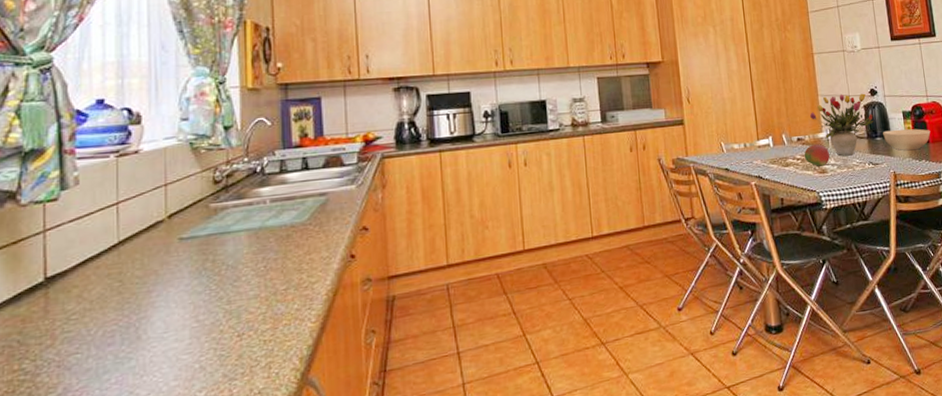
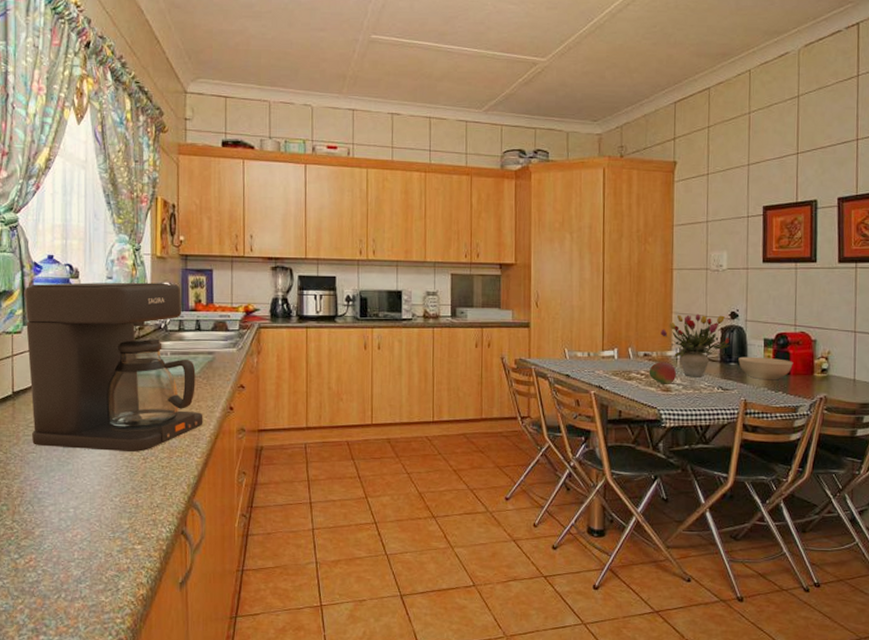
coffee maker: none [62,118,317,343] -> present [24,282,203,452]

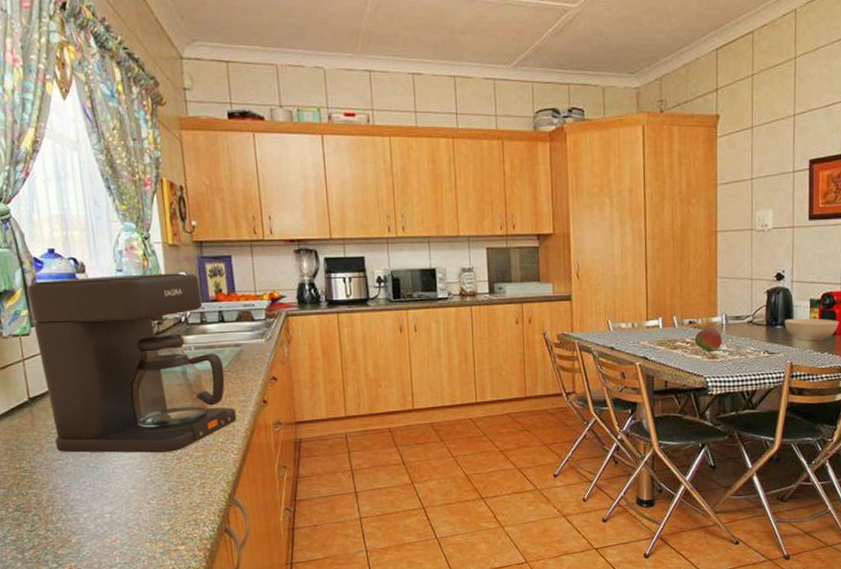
flower arrangement: present [661,313,730,378] -> none [706,277,776,343]

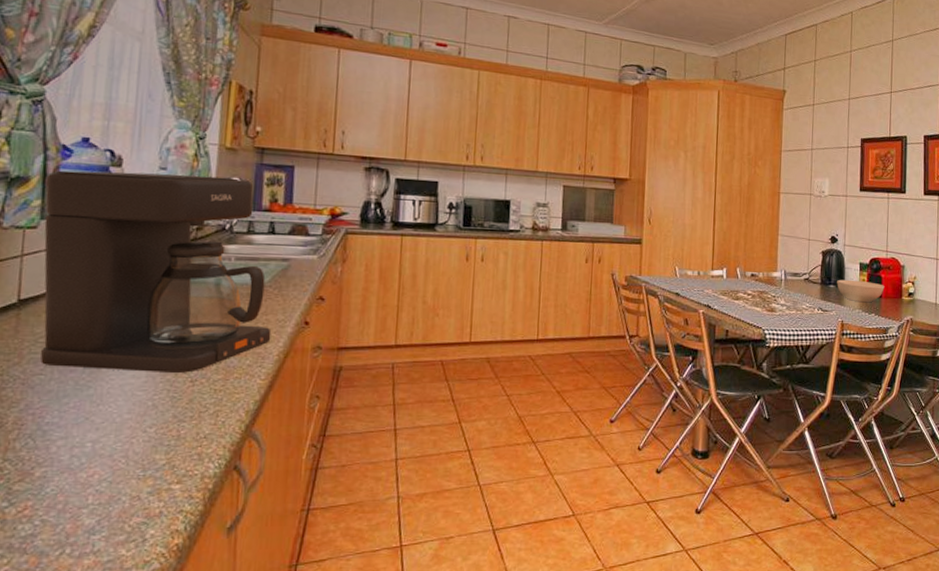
fruit: present [694,329,723,351] -> none [755,282,781,305]

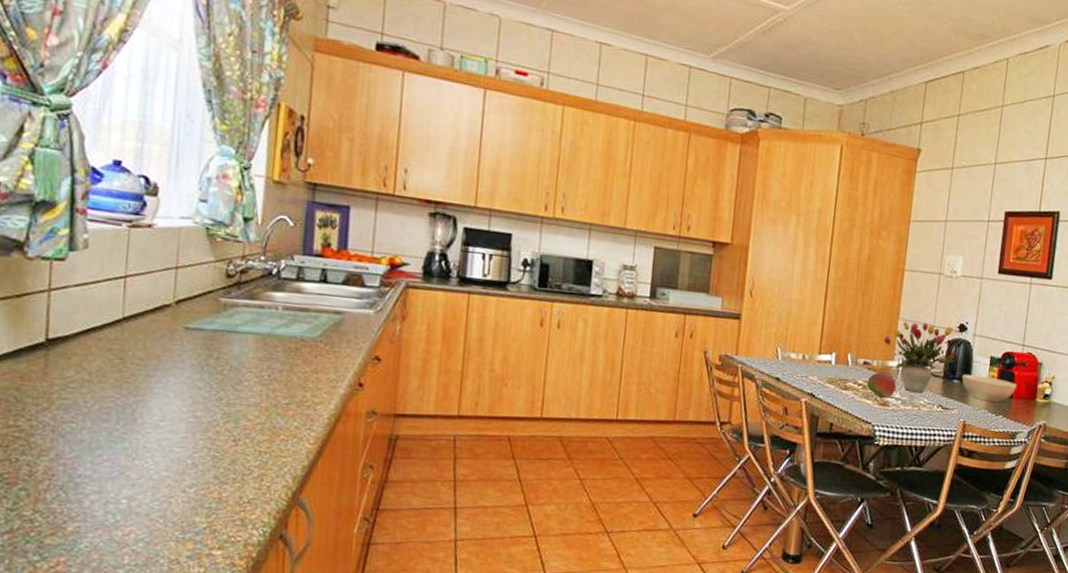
coffee maker: present [40,170,272,373] -> none [71,196,322,431]
fruit: none [755,282,781,305] -> present [866,372,897,398]
flower arrangement: none [767,236,830,299] -> present [884,321,956,394]

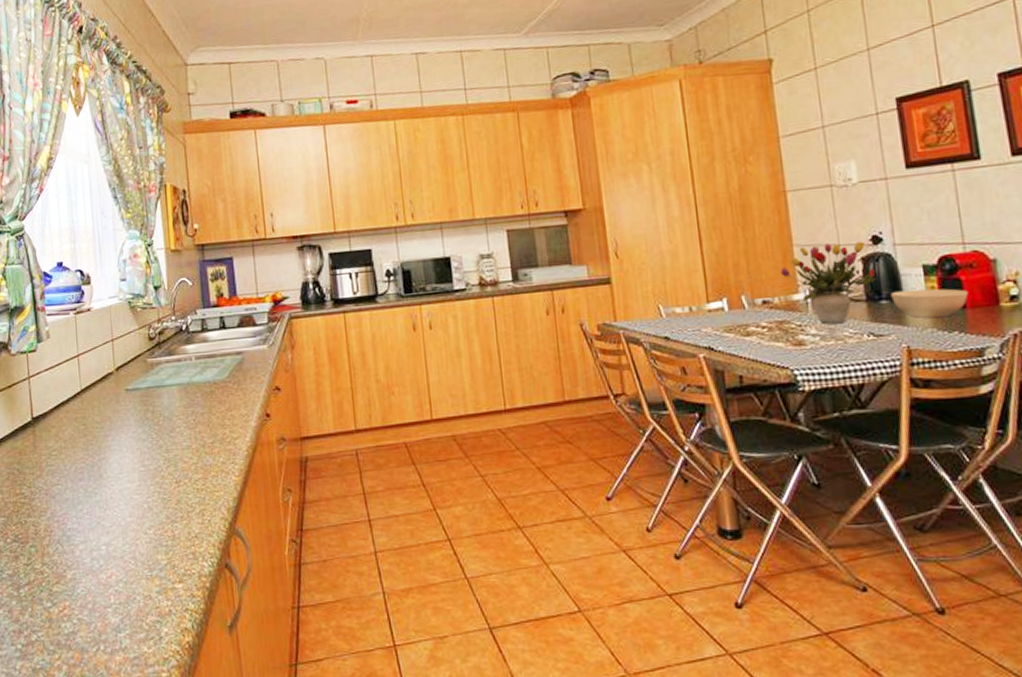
fruit: present [866,372,897,398] -> none [771,308,810,337]

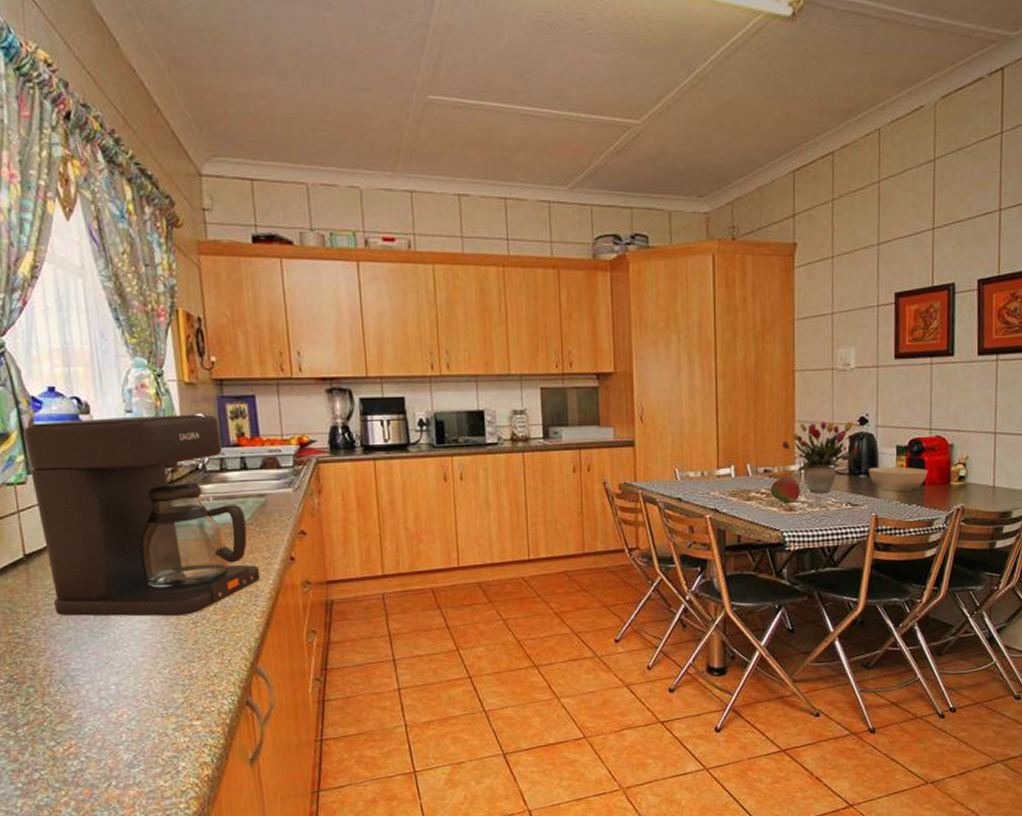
coffee maker: none [36,279,238,477] -> present [23,414,261,617]
fruit: none [771,308,810,337] -> present [770,478,801,503]

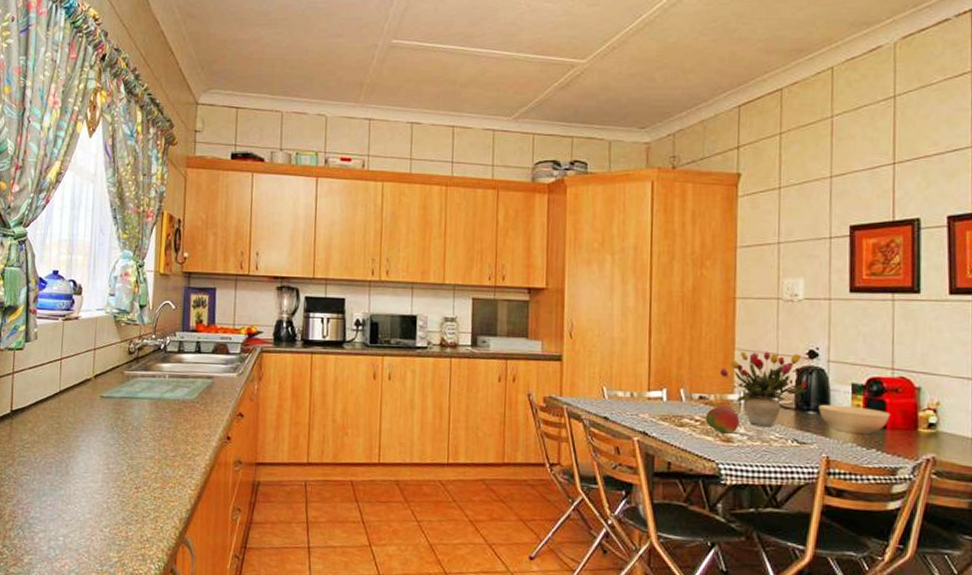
coffee maker: present [23,414,261,617] -> none [27,299,199,480]

